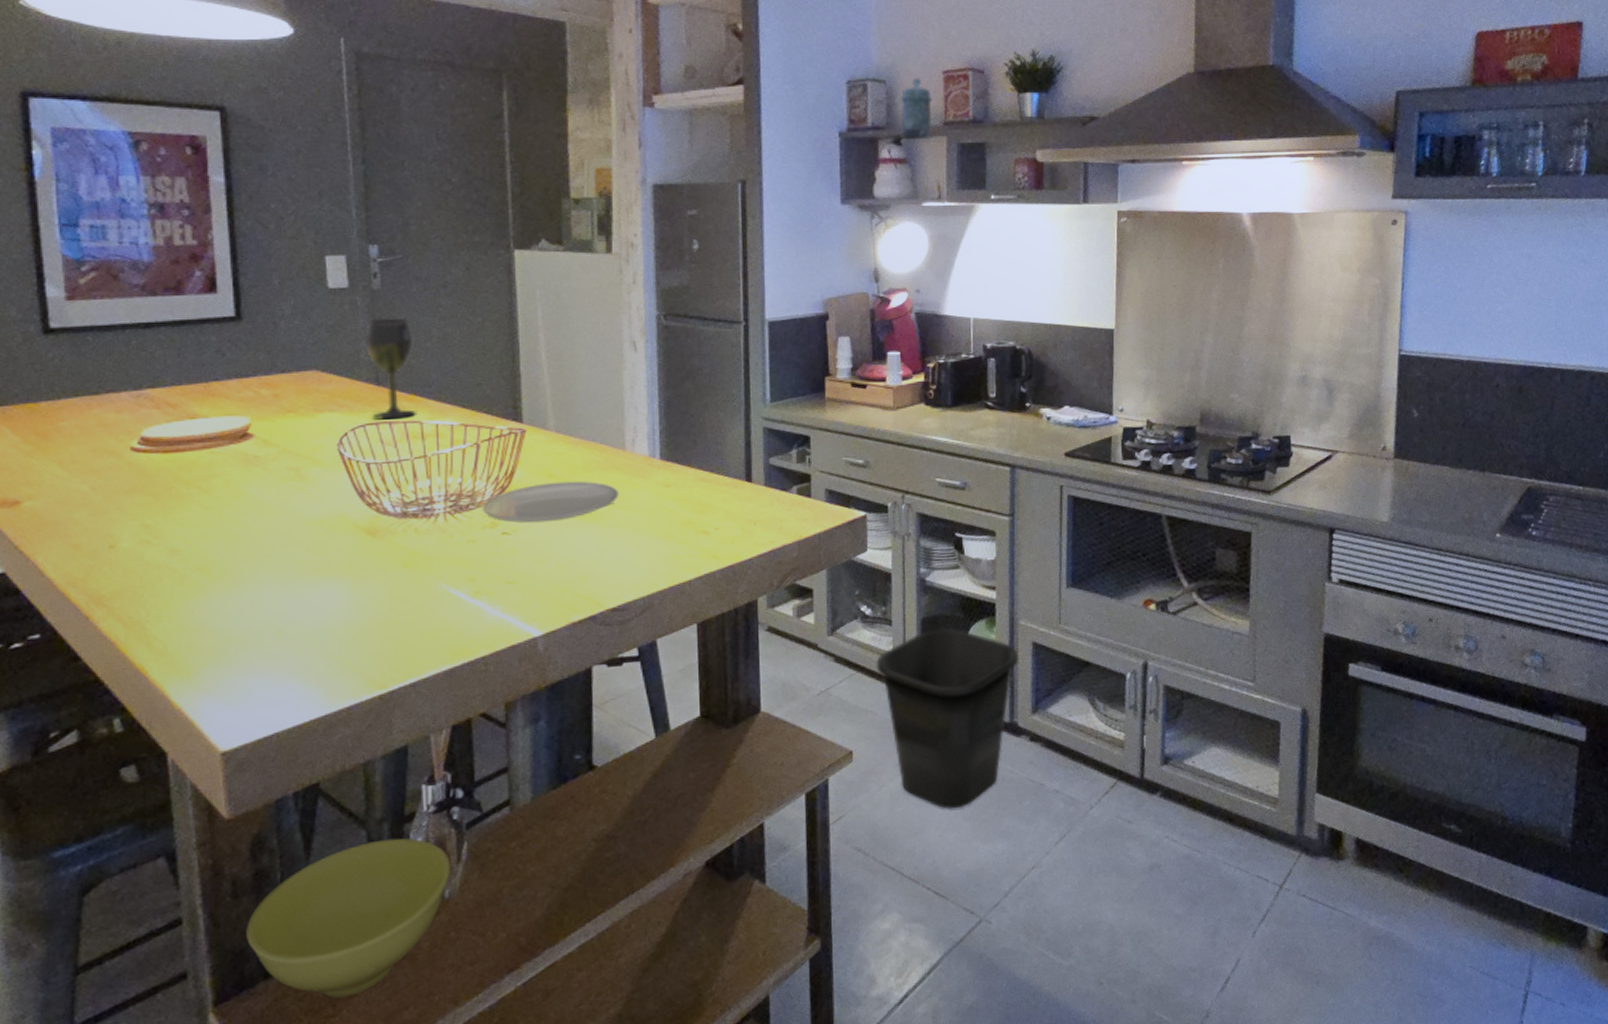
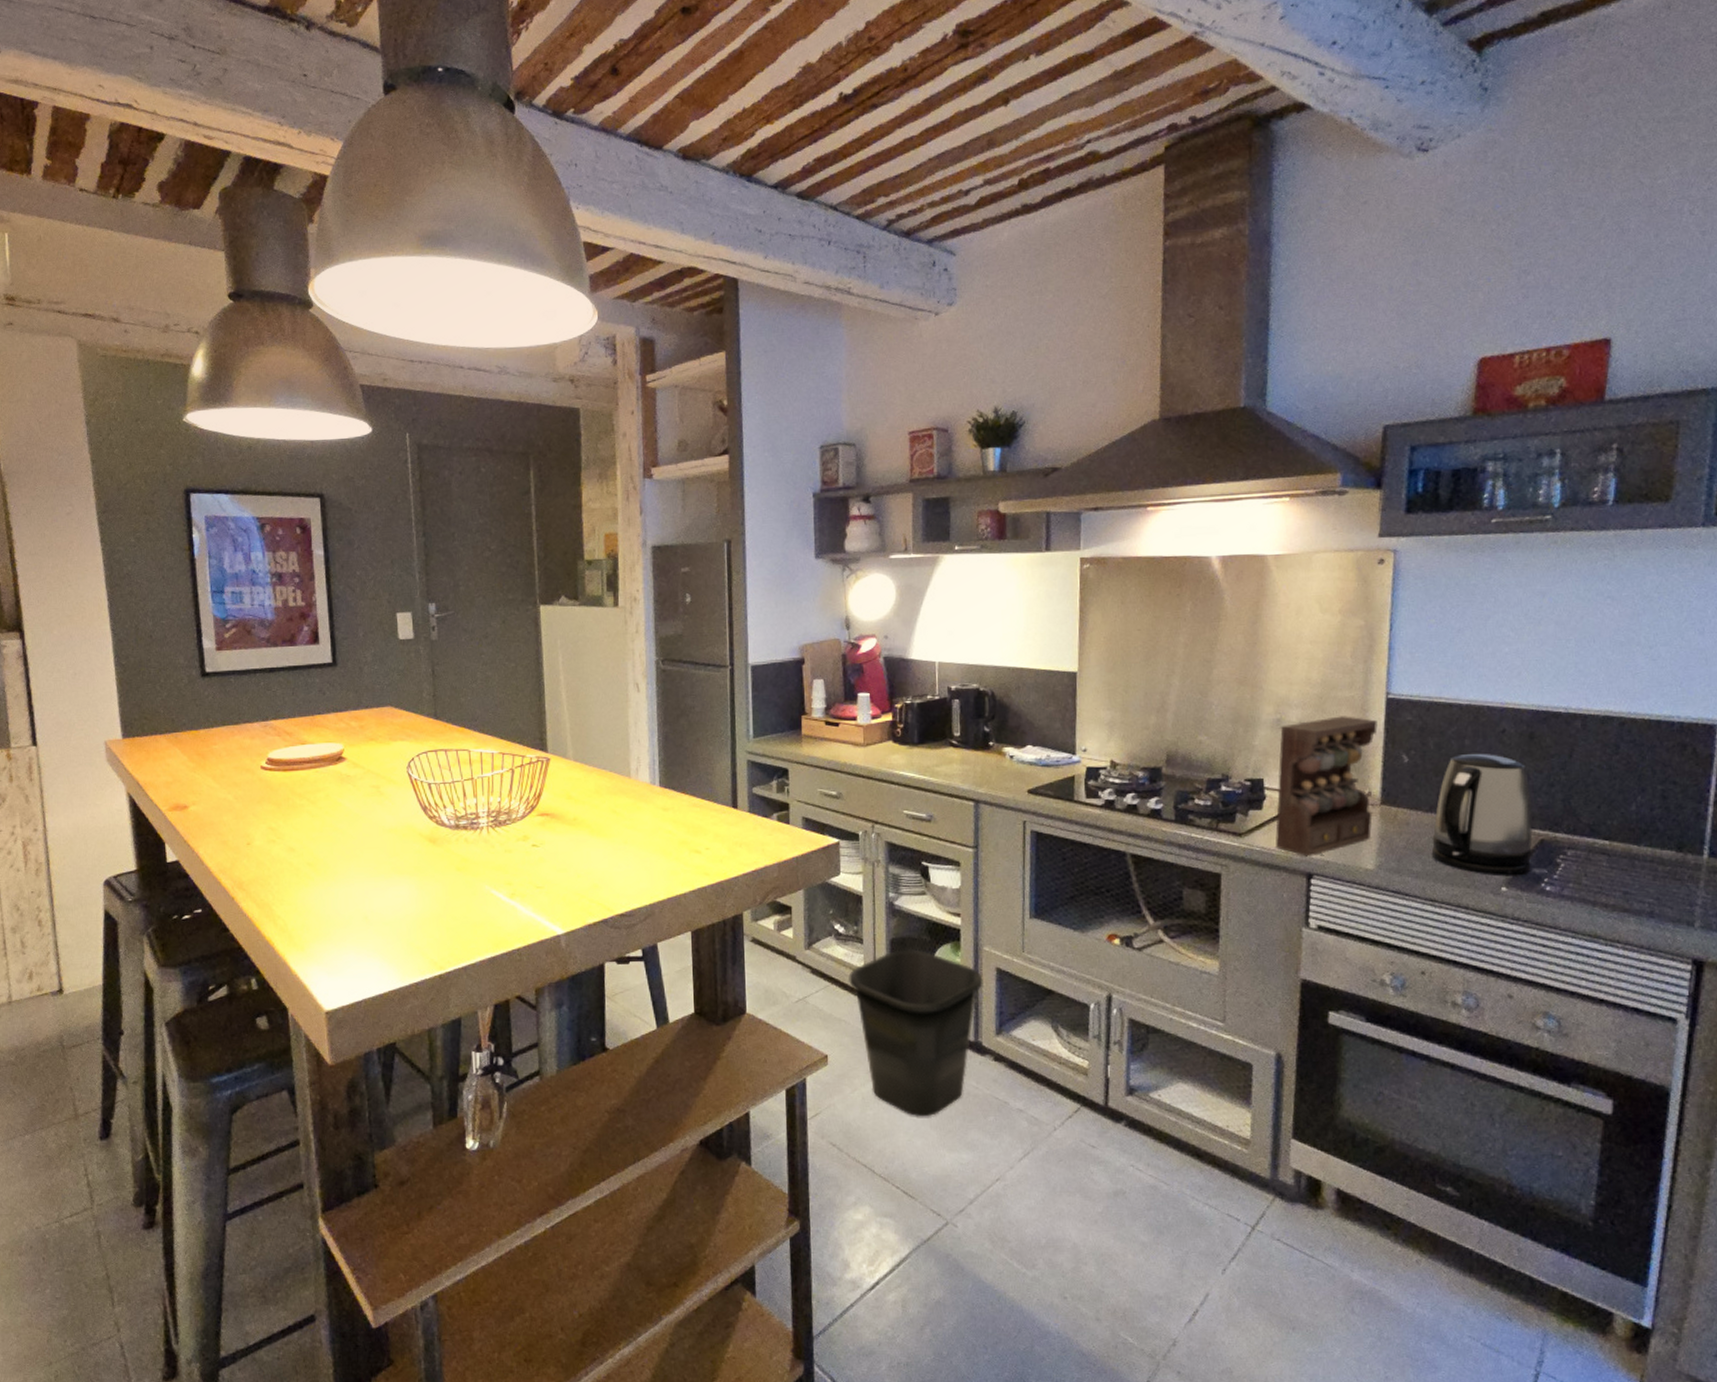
bowl: present [246,838,451,999] -> none [344,1093,495,1219]
wine glass: present [365,318,416,420] -> none [426,664,465,748]
plate: present [482,481,619,523] -> none [516,803,626,838]
canister: present [901,78,932,140] -> none [869,440,898,498]
spice rack: none [1301,372,1391,512] -> present [1275,716,1378,857]
kettle: none [1437,406,1521,524] -> present [1431,753,1533,877]

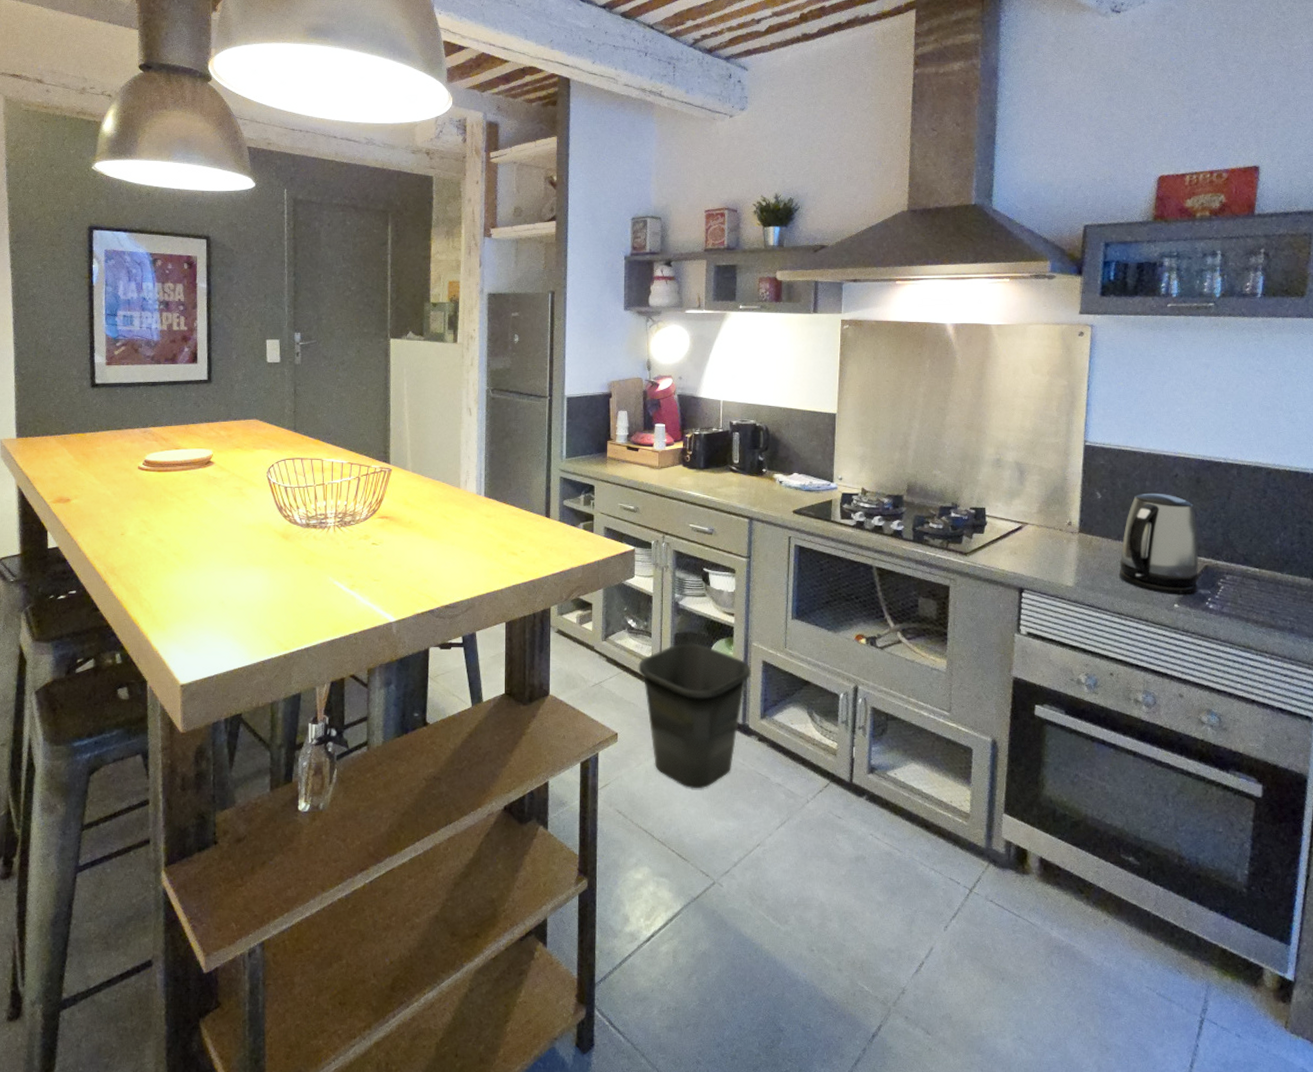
spice rack: present [1275,716,1378,857] -> none [994,458,1077,574]

